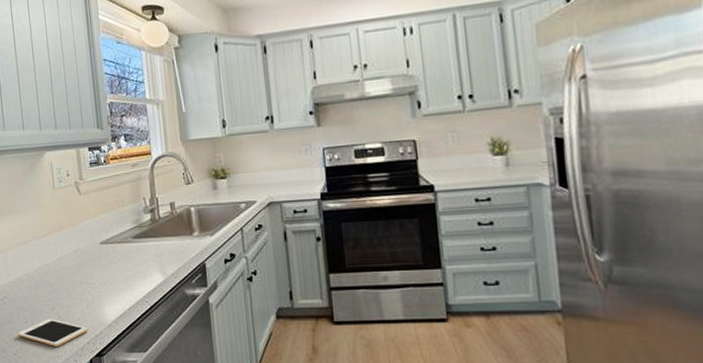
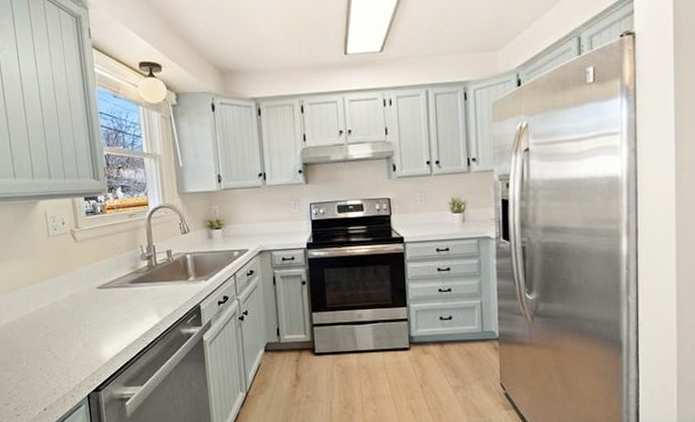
cell phone: present [18,319,89,346] -> none [12,359,86,384]

